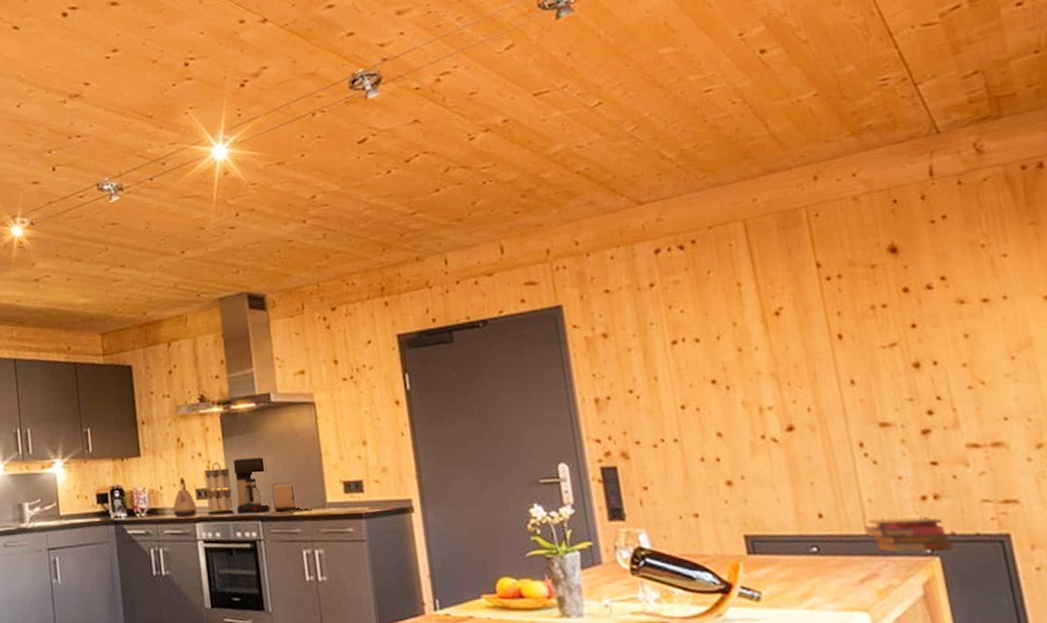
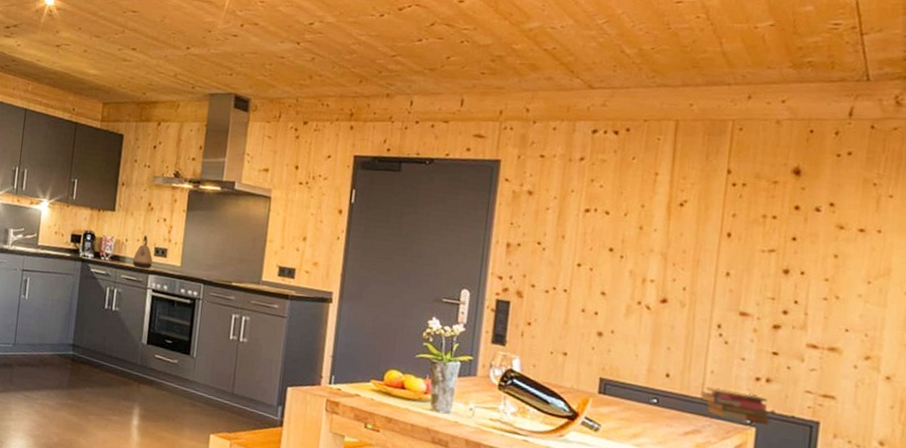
spice rack: present [204,462,234,516] -> none [161,228,187,274]
coffee maker: present [233,457,271,514] -> none [185,229,219,278]
toaster: present [272,482,311,512] -> none [217,256,247,284]

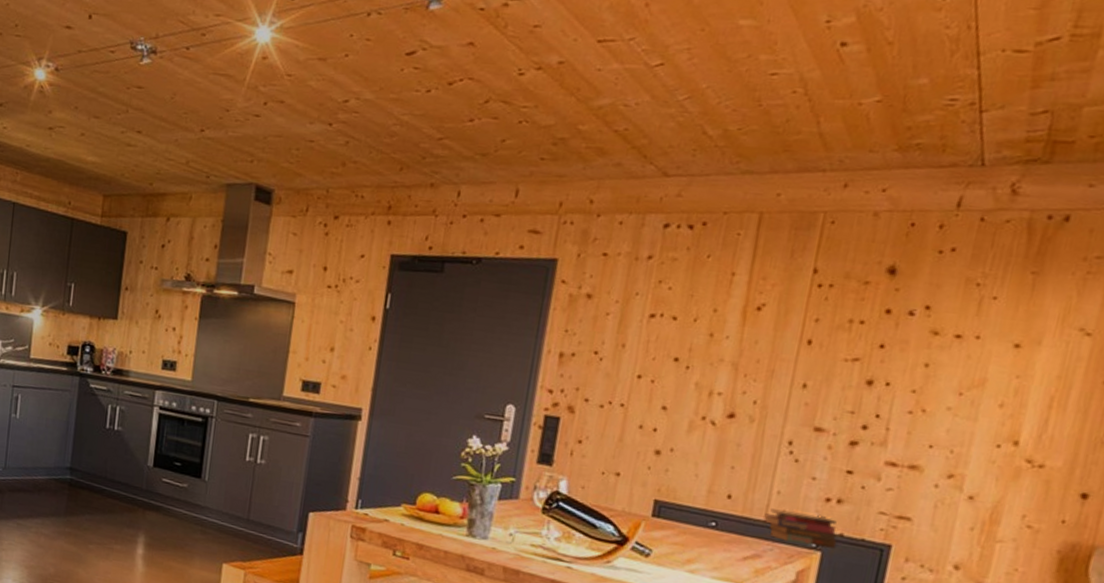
kettle: present [132,235,153,269] -> none [137,347,161,384]

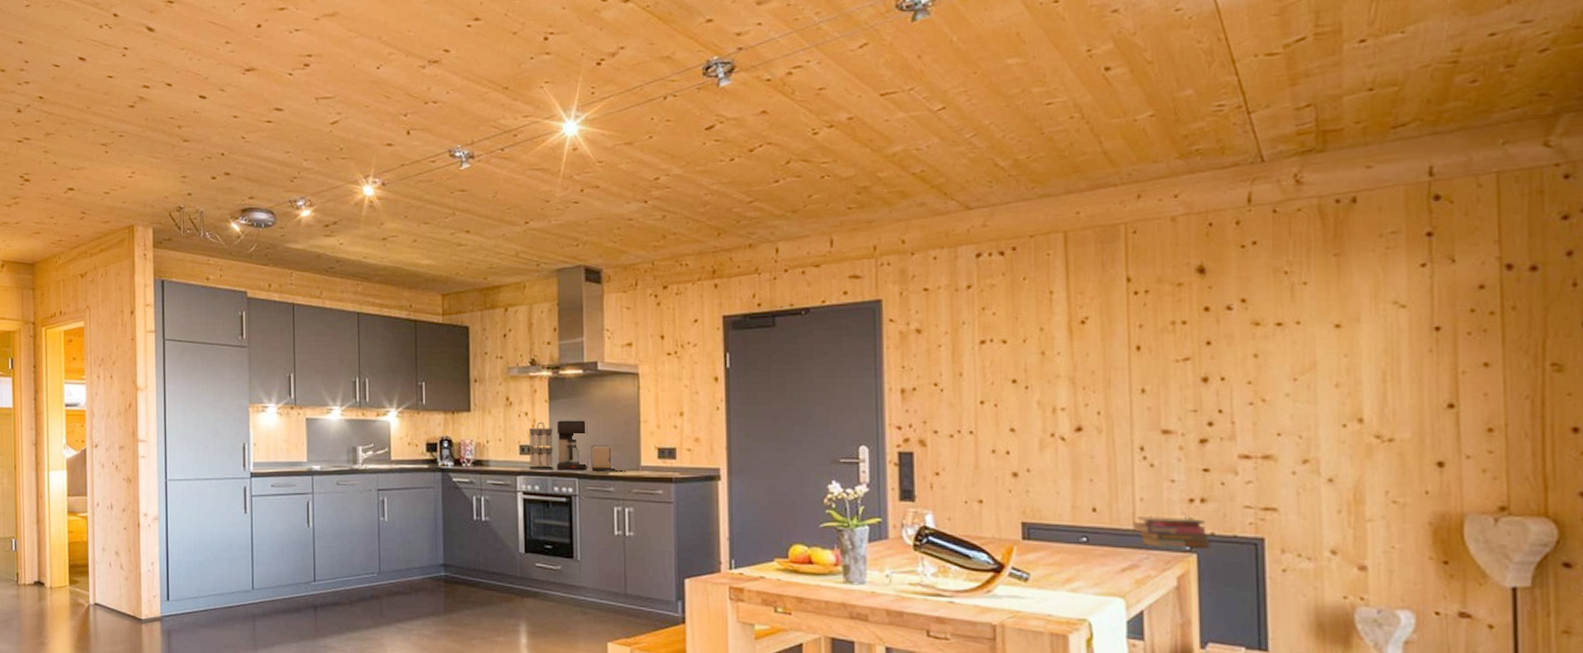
spice rack: none [169,338,199,389] -> present [528,421,553,470]
coffee maker: none [196,340,235,394] -> present [556,420,589,471]
toaster: none [232,369,267,400] -> present [591,445,626,472]

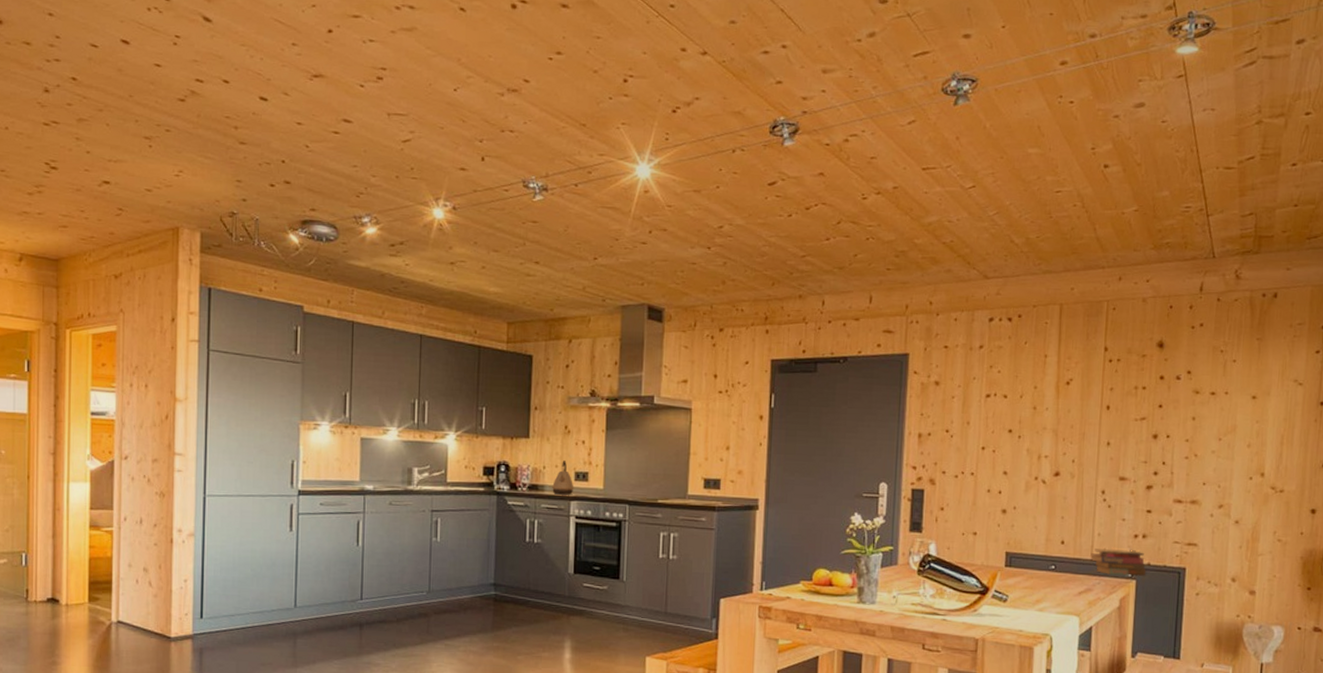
kettle: none [497,434,520,470] -> present [552,461,574,495]
spice rack: present [528,421,553,470] -> none [583,450,608,497]
coffee maker: present [556,420,589,471] -> none [608,449,641,498]
toaster: present [591,445,626,472] -> none [642,474,673,500]

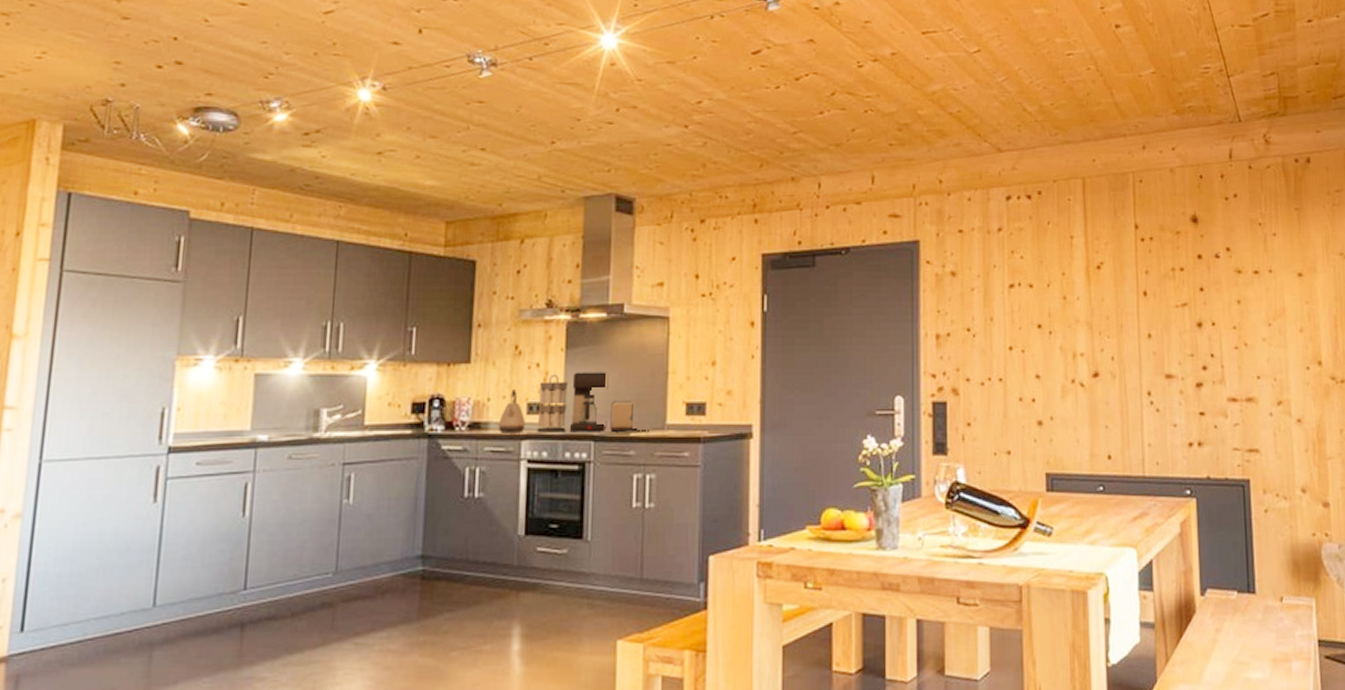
spice rack: none [583,450,608,497] -> present [537,374,568,433]
coffee maker: none [608,449,641,498] -> present [569,372,609,432]
toaster: none [642,474,673,500] -> present [610,401,649,432]
books: present [1090,549,1147,576] -> none [1142,462,1207,494]

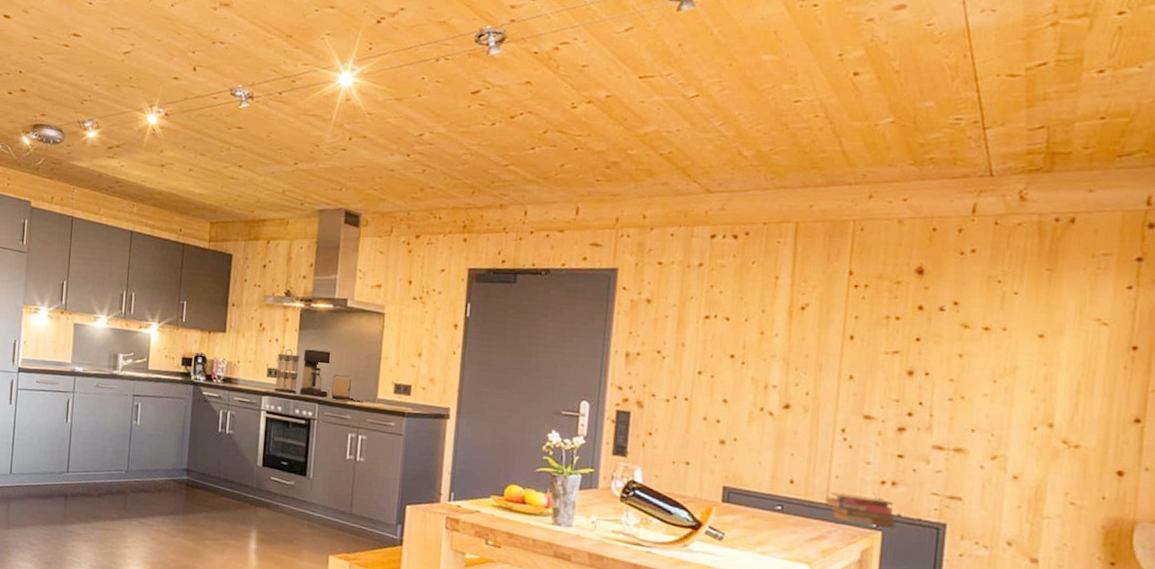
kettle: present [498,389,526,433] -> none [245,356,267,390]
books: none [1142,462,1207,494] -> present [825,492,896,529]

